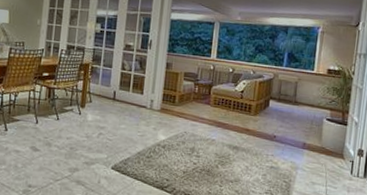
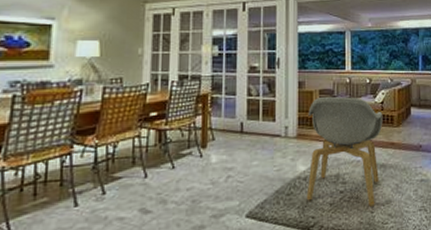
armchair: none [163,78,242,181] -> present [306,96,383,207]

